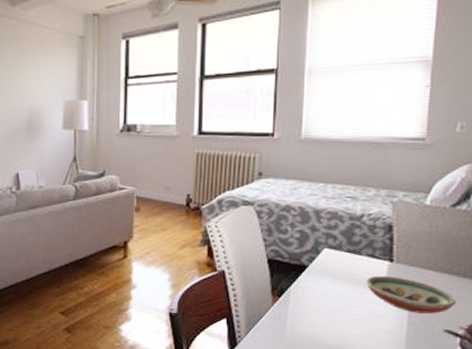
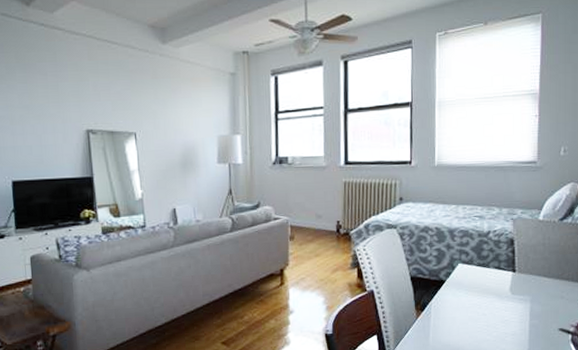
decorative bowl: present [366,275,456,314] -> none [494,284,567,316]

